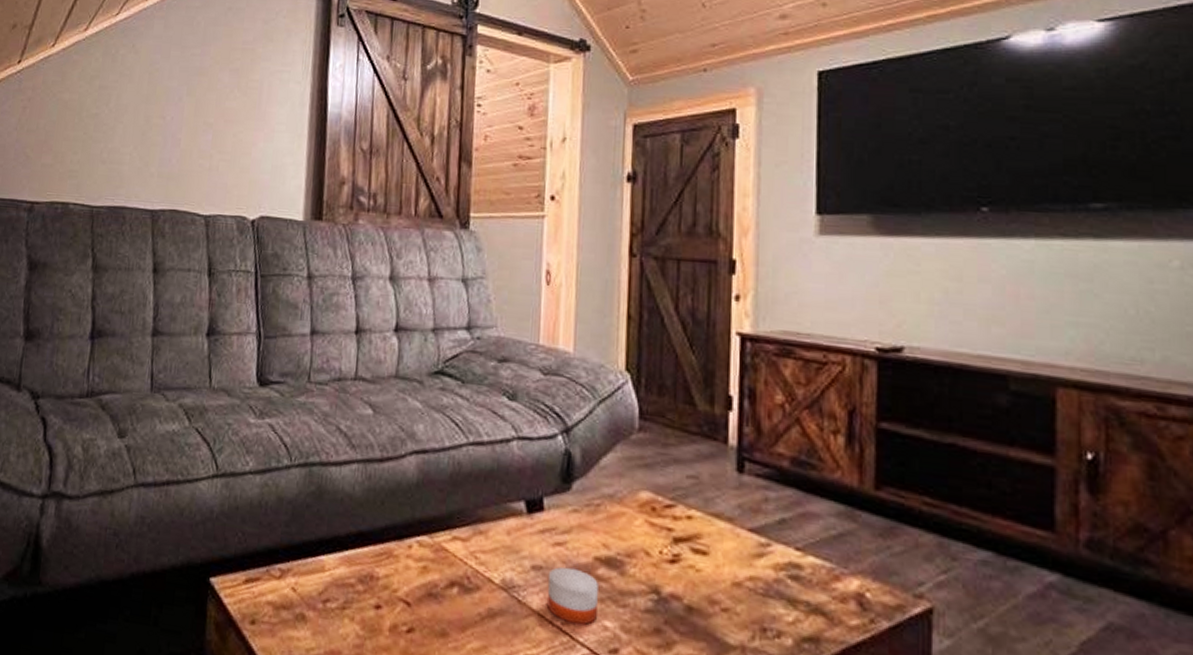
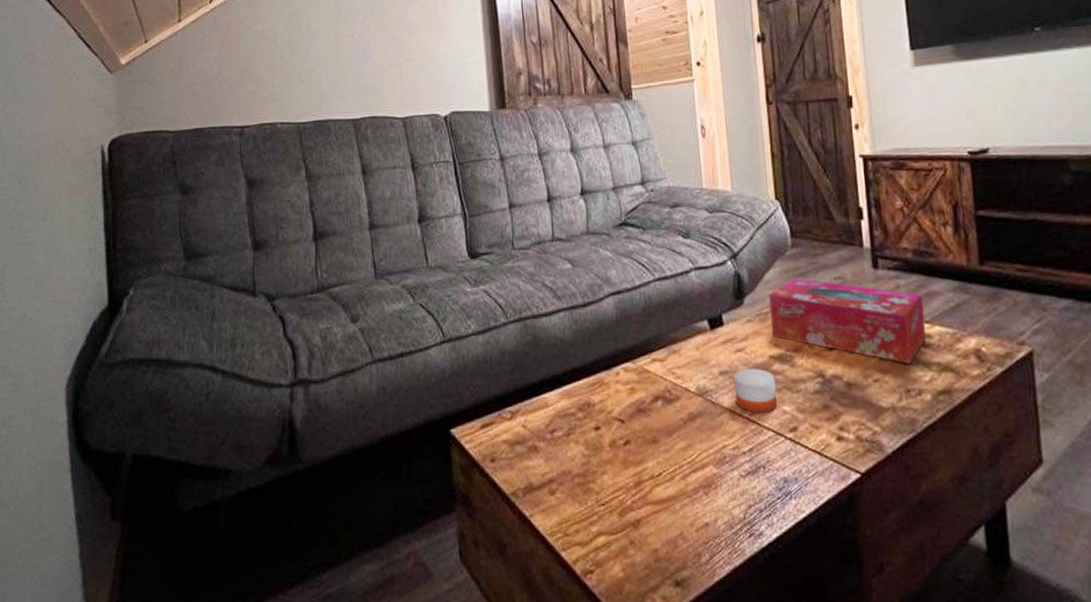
tissue box: none [601,467,796,596] -> present [769,277,926,364]

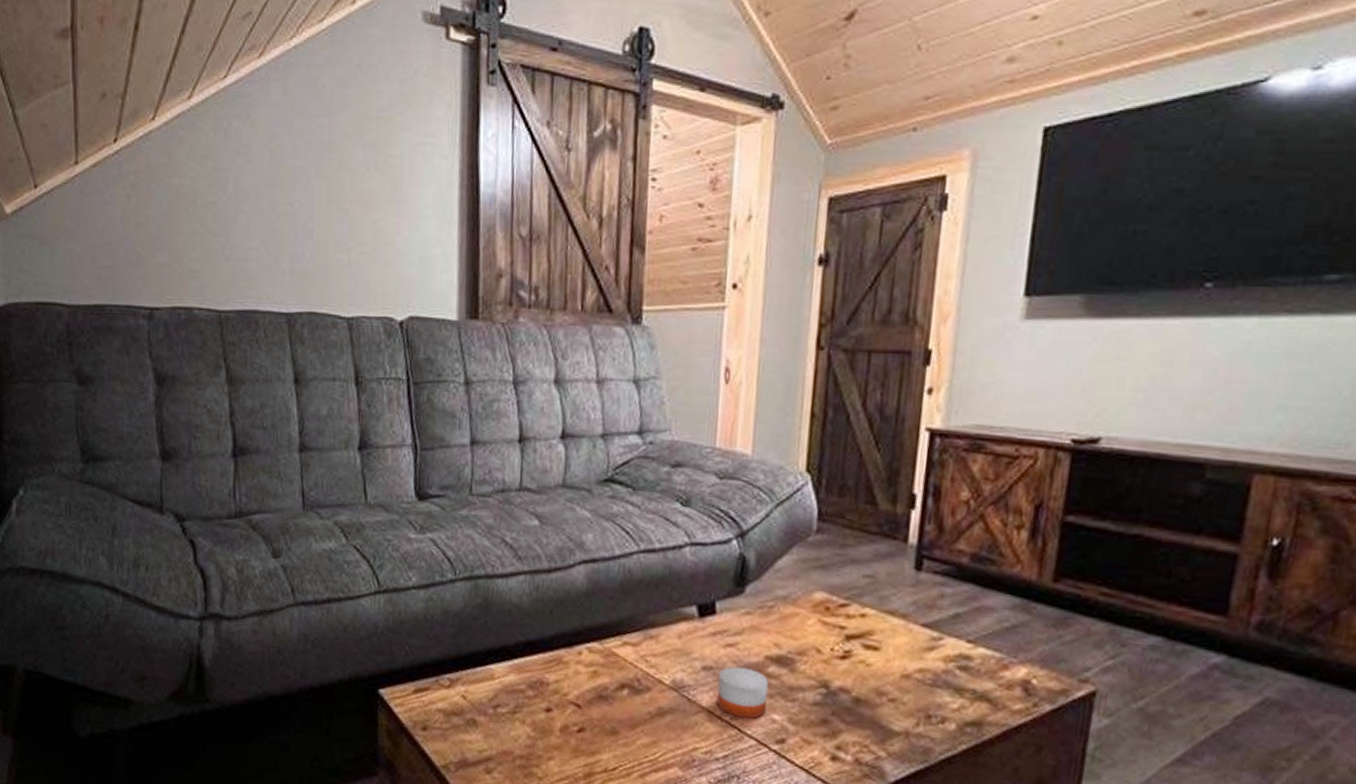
tissue box: present [769,277,926,364] -> none [773,569,971,686]

